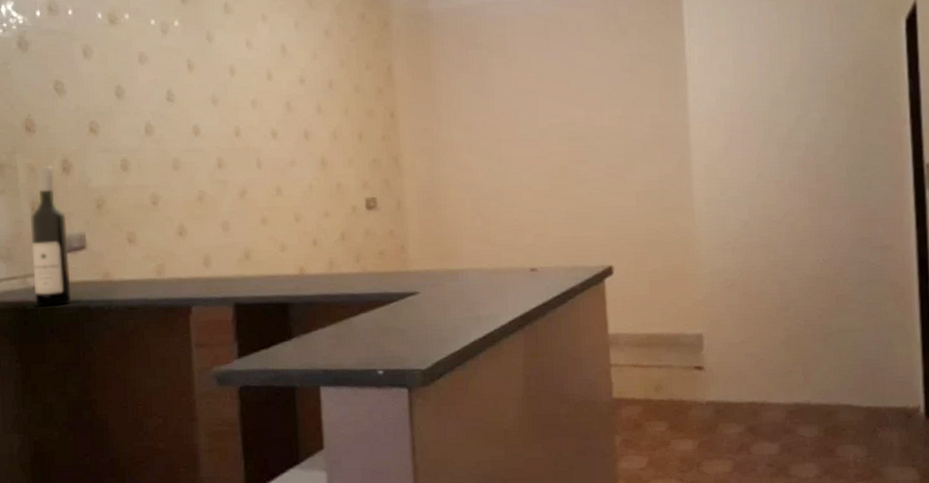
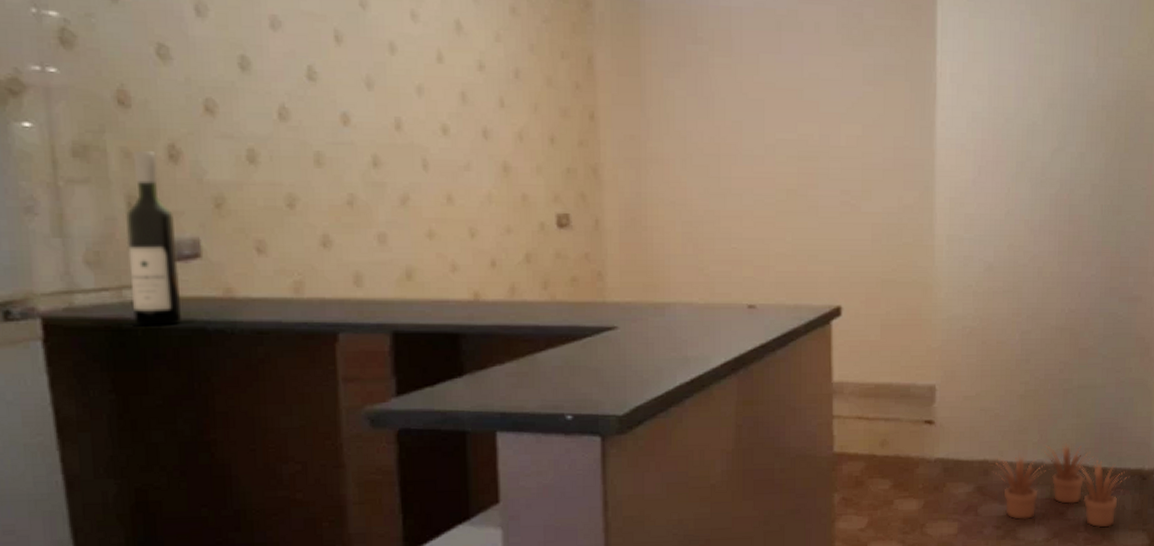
plant: none [762,383,895,465] -> present [993,442,1129,528]

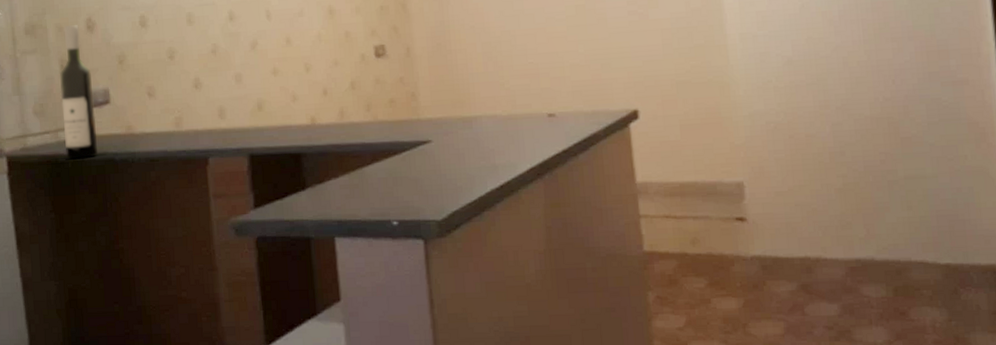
plant: present [993,442,1129,528] -> none [817,237,980,330]

